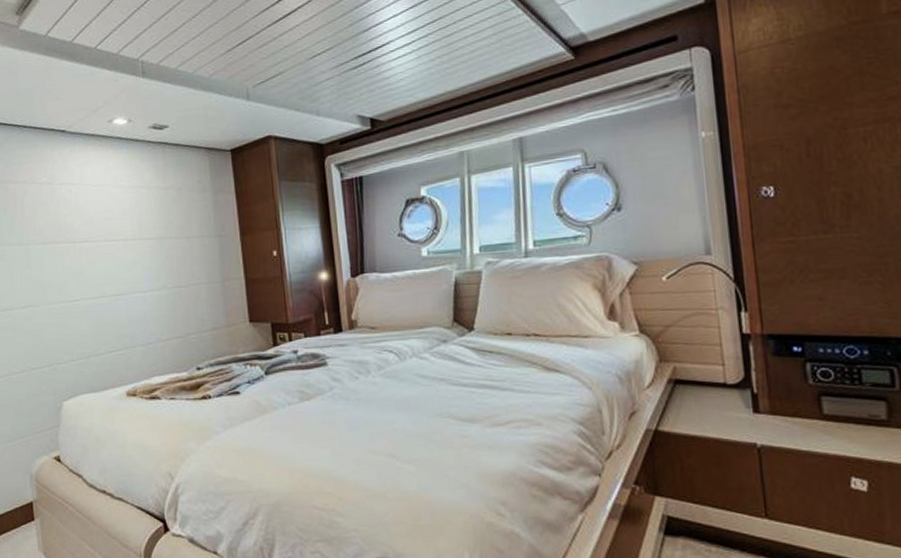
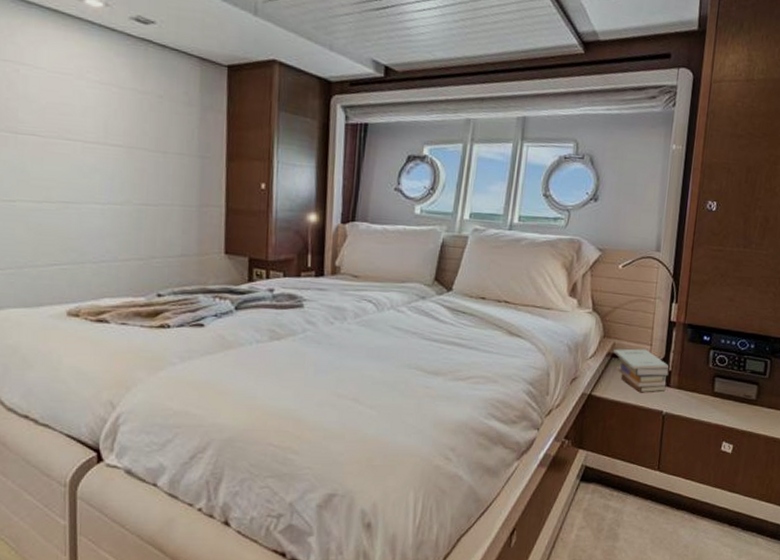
books: none [676,370,755,424] -> present [613,348,670,393]

